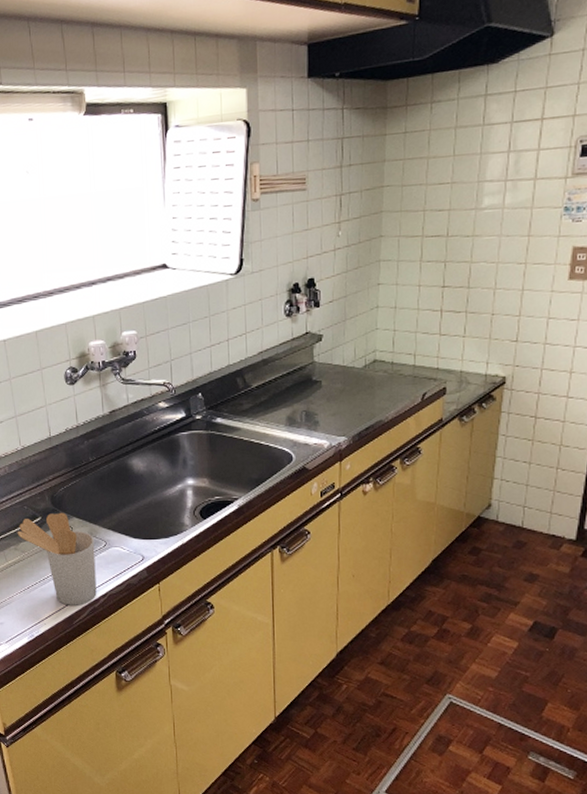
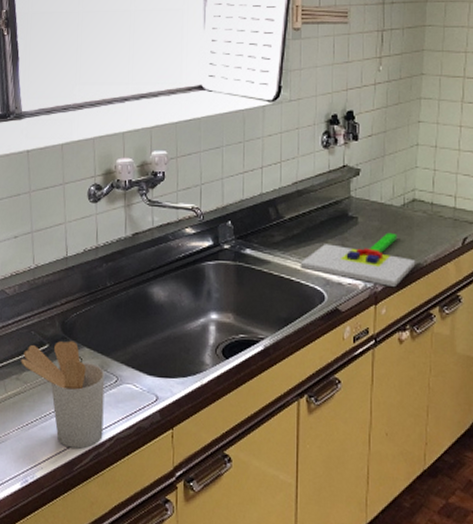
chopping board: none [268,393,378,445] -> present [300,232,416,288]

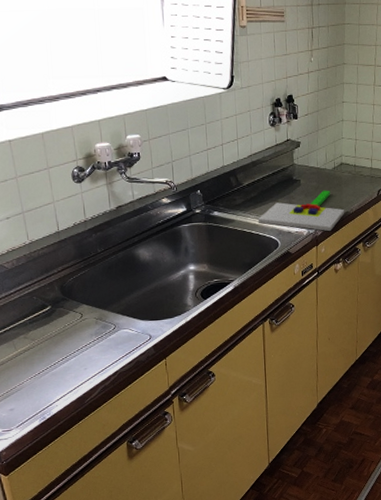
utensil holder: present [20,340,105,449] -> none [26,300,107,386]

